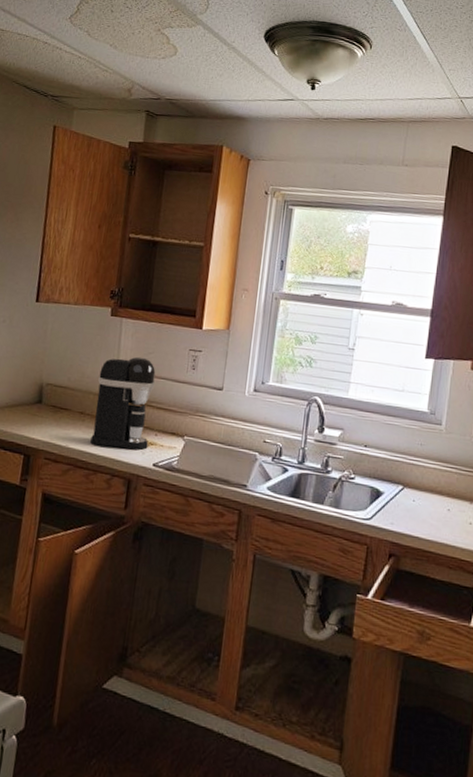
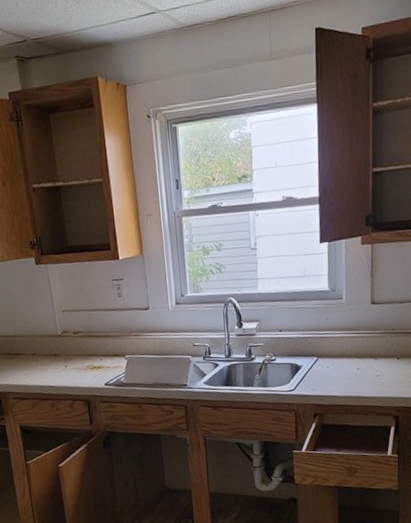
coffee maker: present [90,356,156,450] -> none [39,295,97,379]

